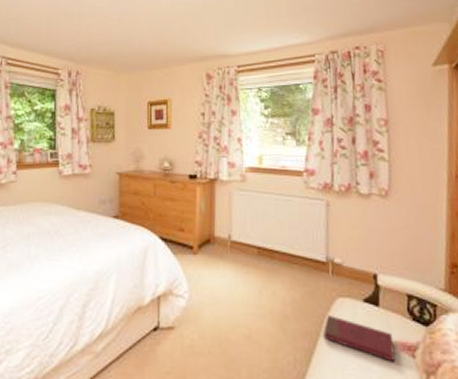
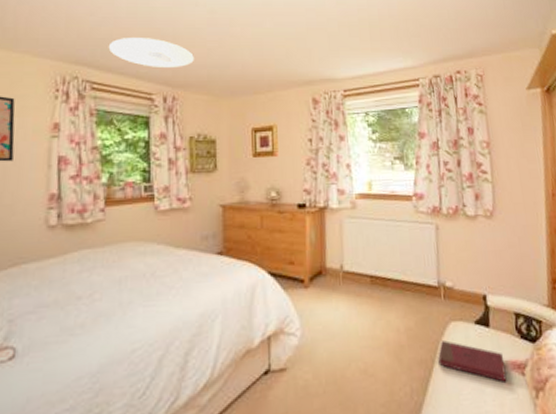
ceiling light: none [21,16,96,45] -> present [108,36,194,69]

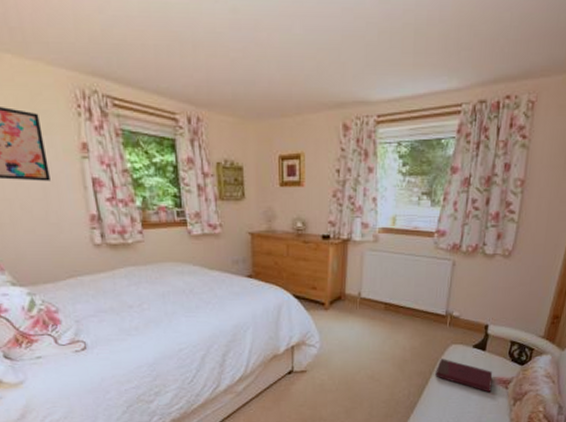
ceiling light: present [108,36,194,69] -> none [123,42,217,84]

